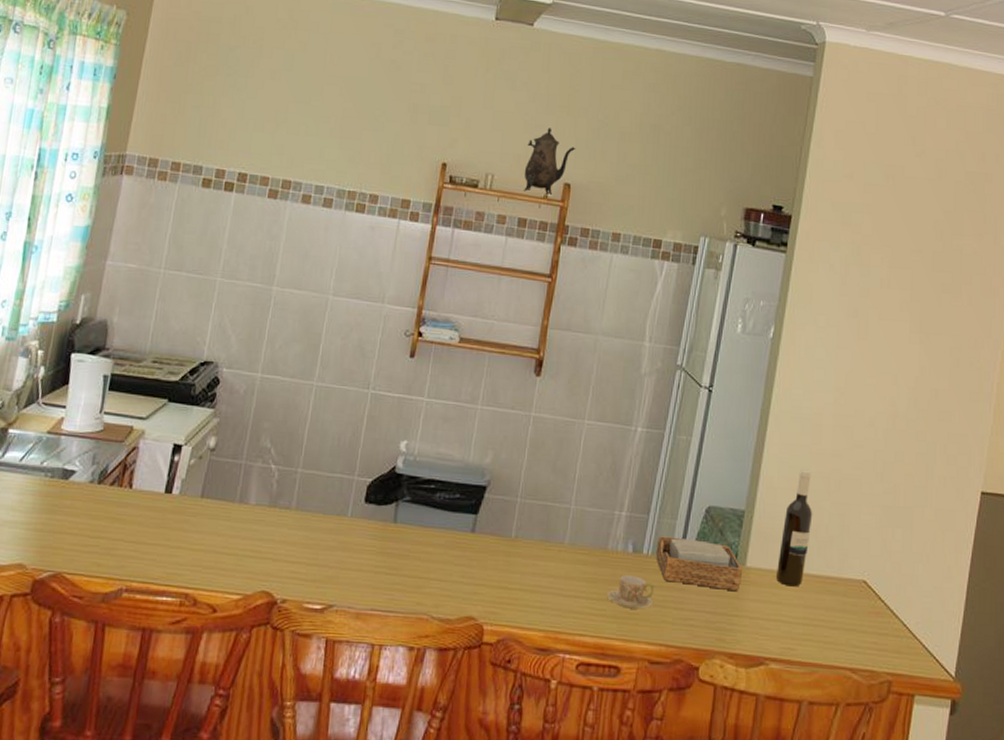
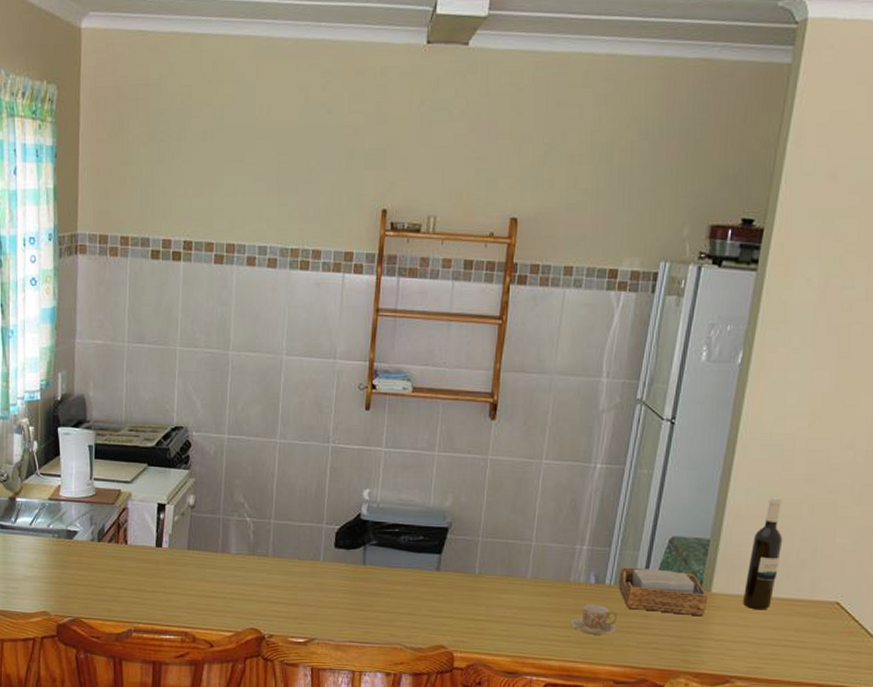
teapot: present [524,128,576,196] -> none [467,159,522,234]

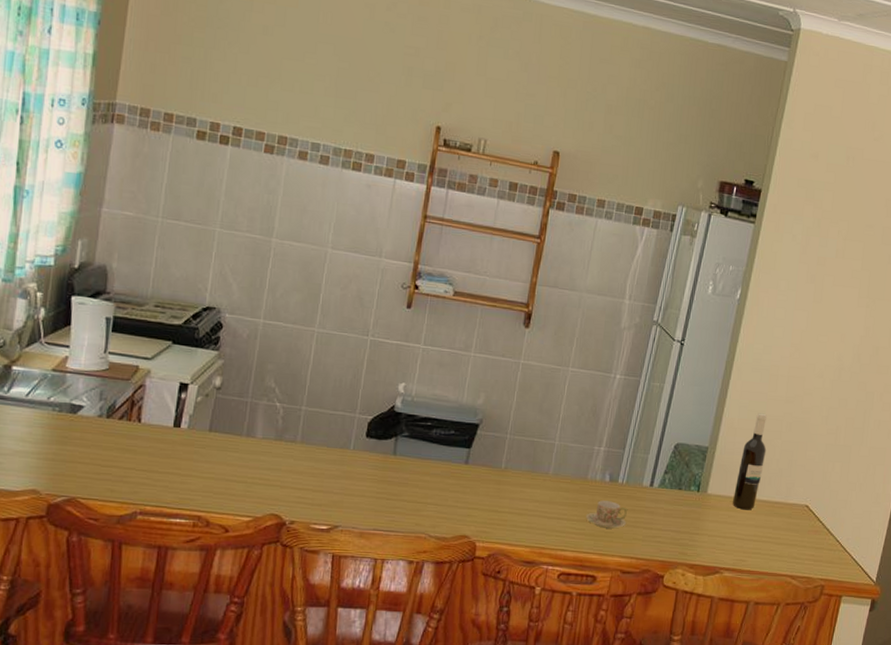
napkin holder: present [618,567,707,617] -> none [629,468,704,514]

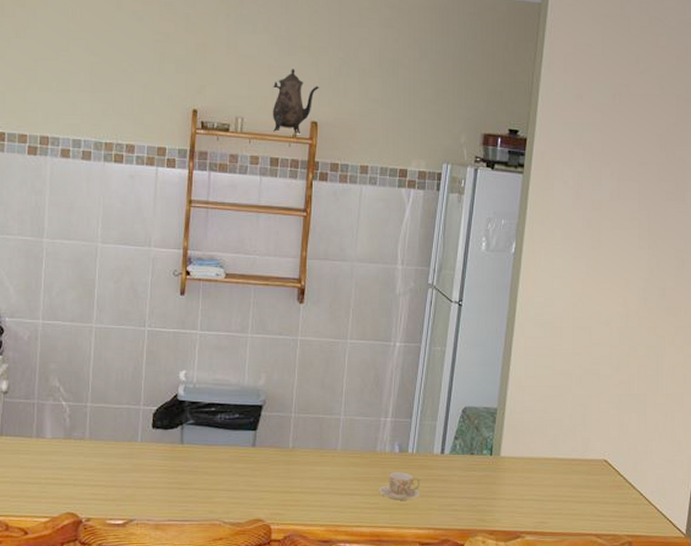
teapot: none [515,97,565,162] -> present [272,69,320,135]
wine bottle: present [732,413,767,510] -> none [527,368,558,470]

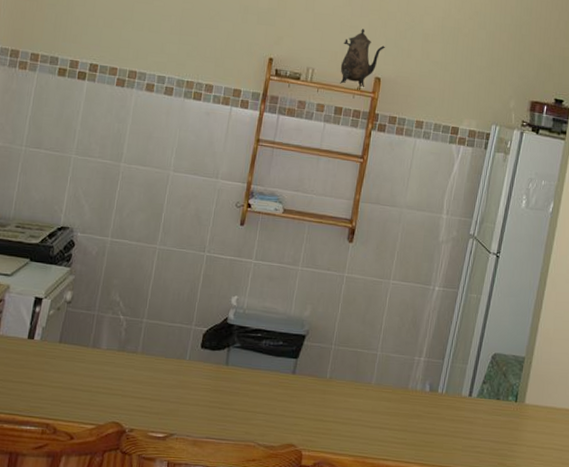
teacup: present [378,472,421,501] -> none [406,410,448,439]

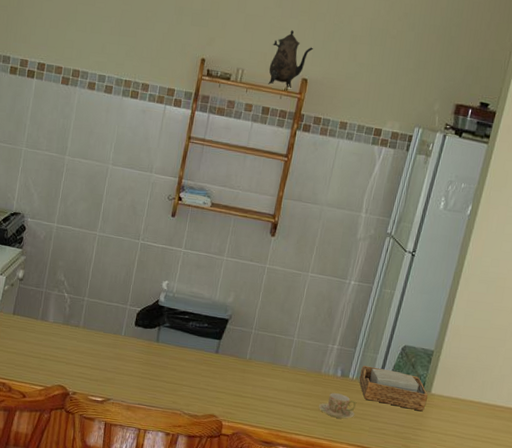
teacup: none [406,410,448,439] -> present [318,393,357,419]
napkin holder: none [449,378,522,425] -> present [359,365,428,412]

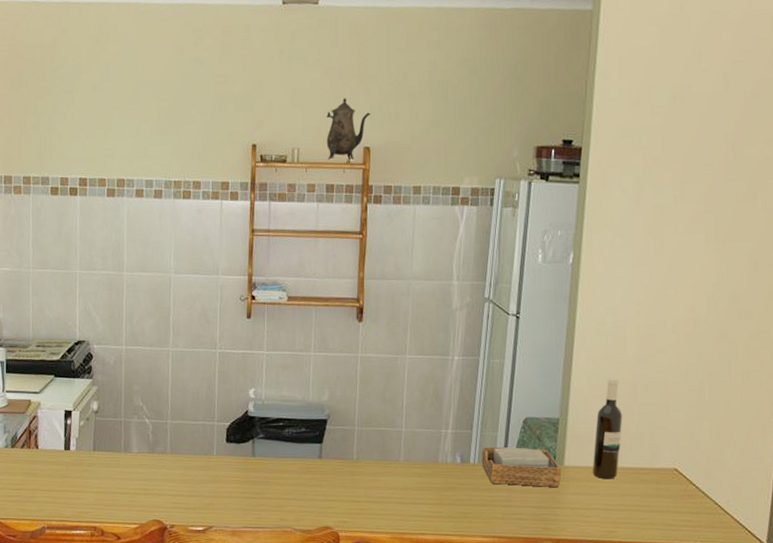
teacup: present [318,393,357,419] -> none [441,482,484,509]
wine bottle: none [454,321,492,412] -> present [592,377,623,479]

